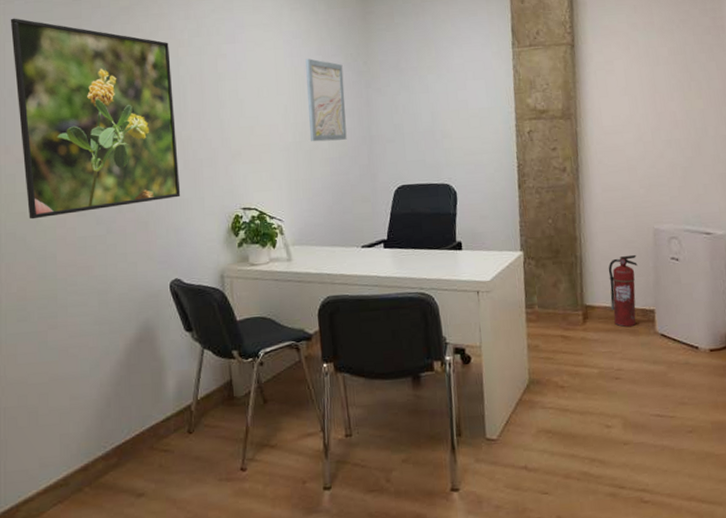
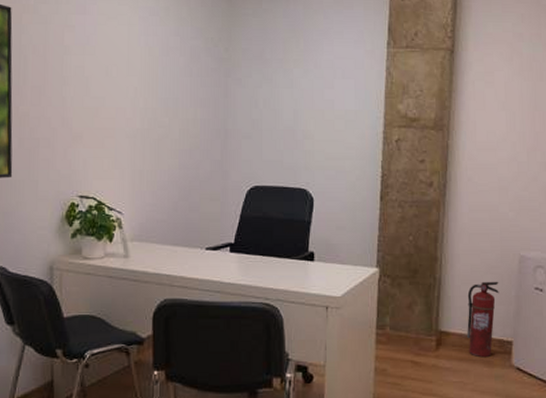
wall art: present [305,58,347,142] -> none [160,39,202,131]

